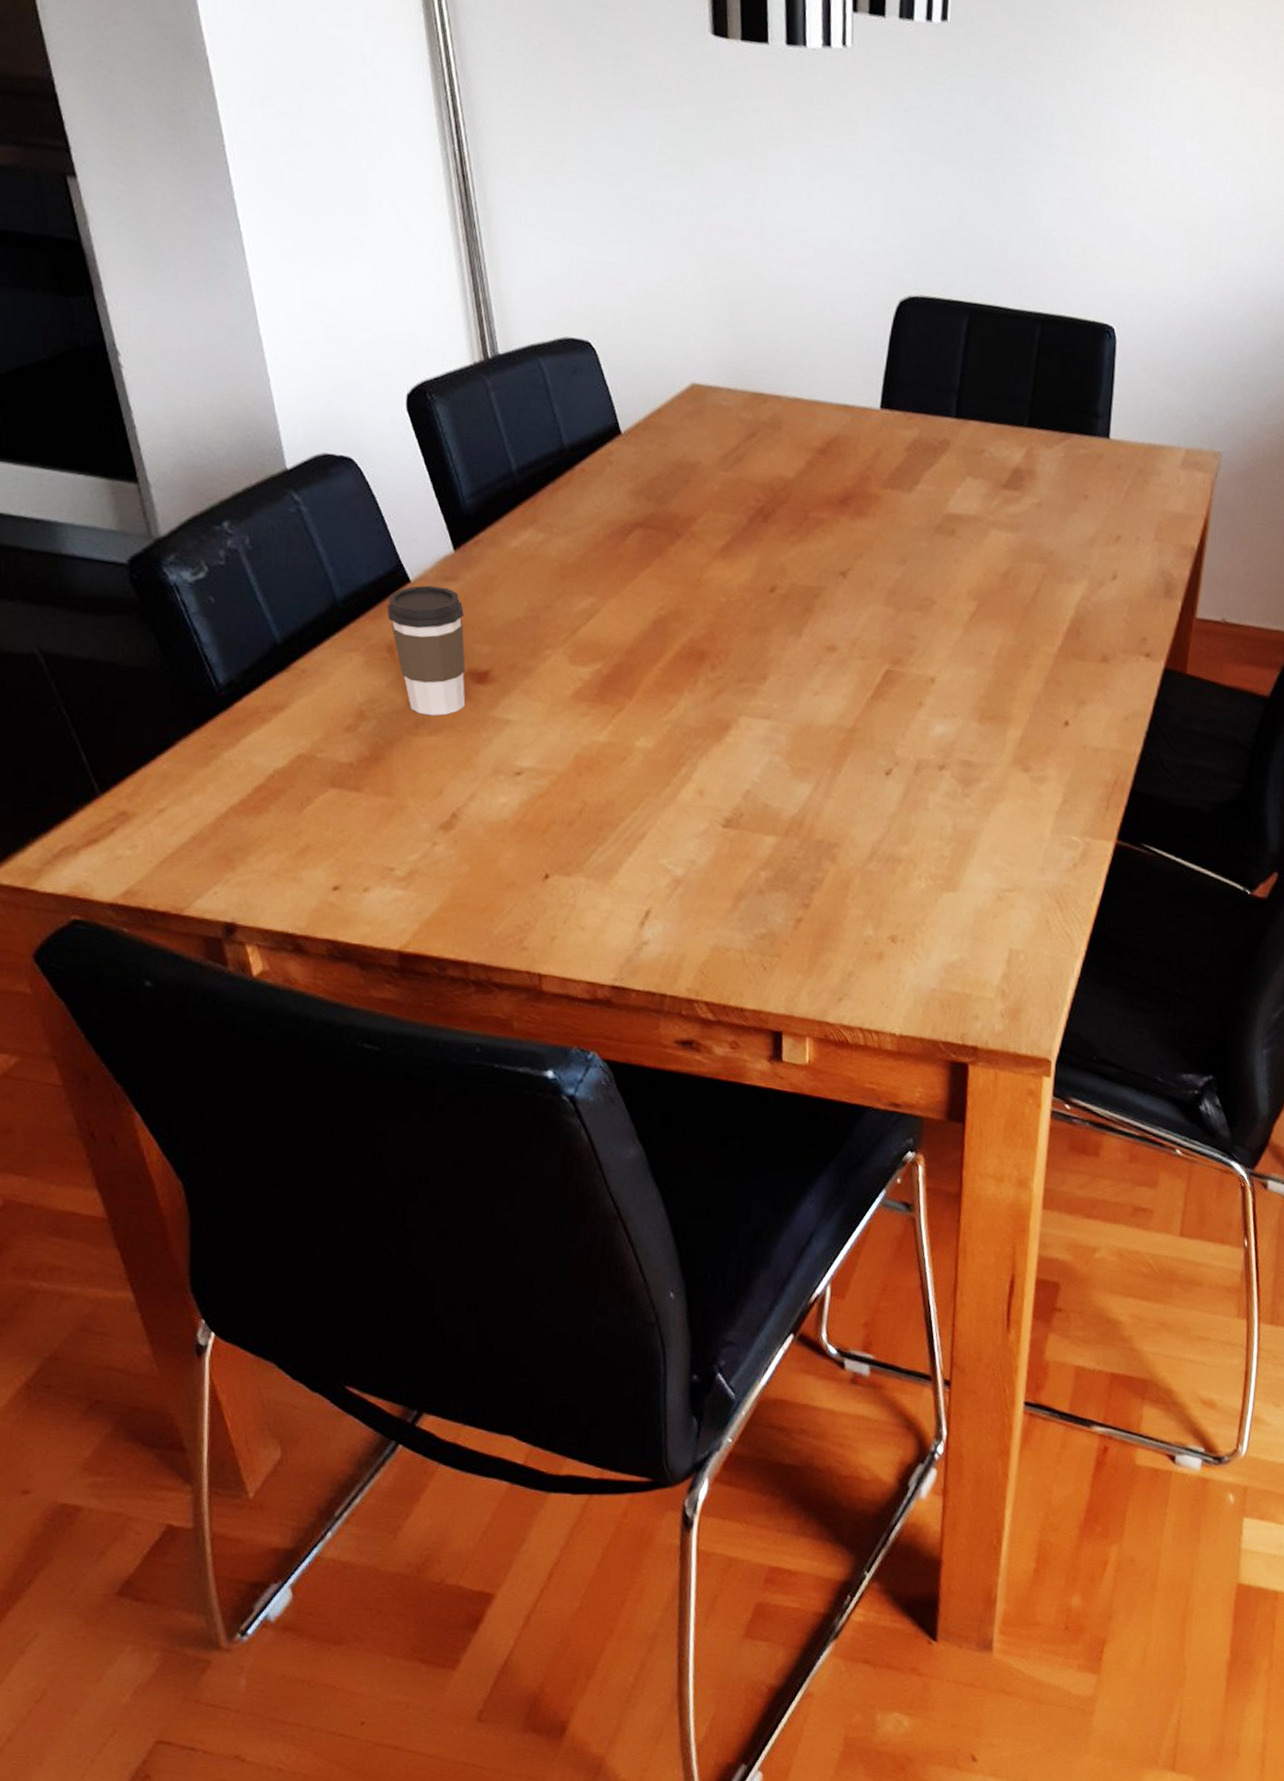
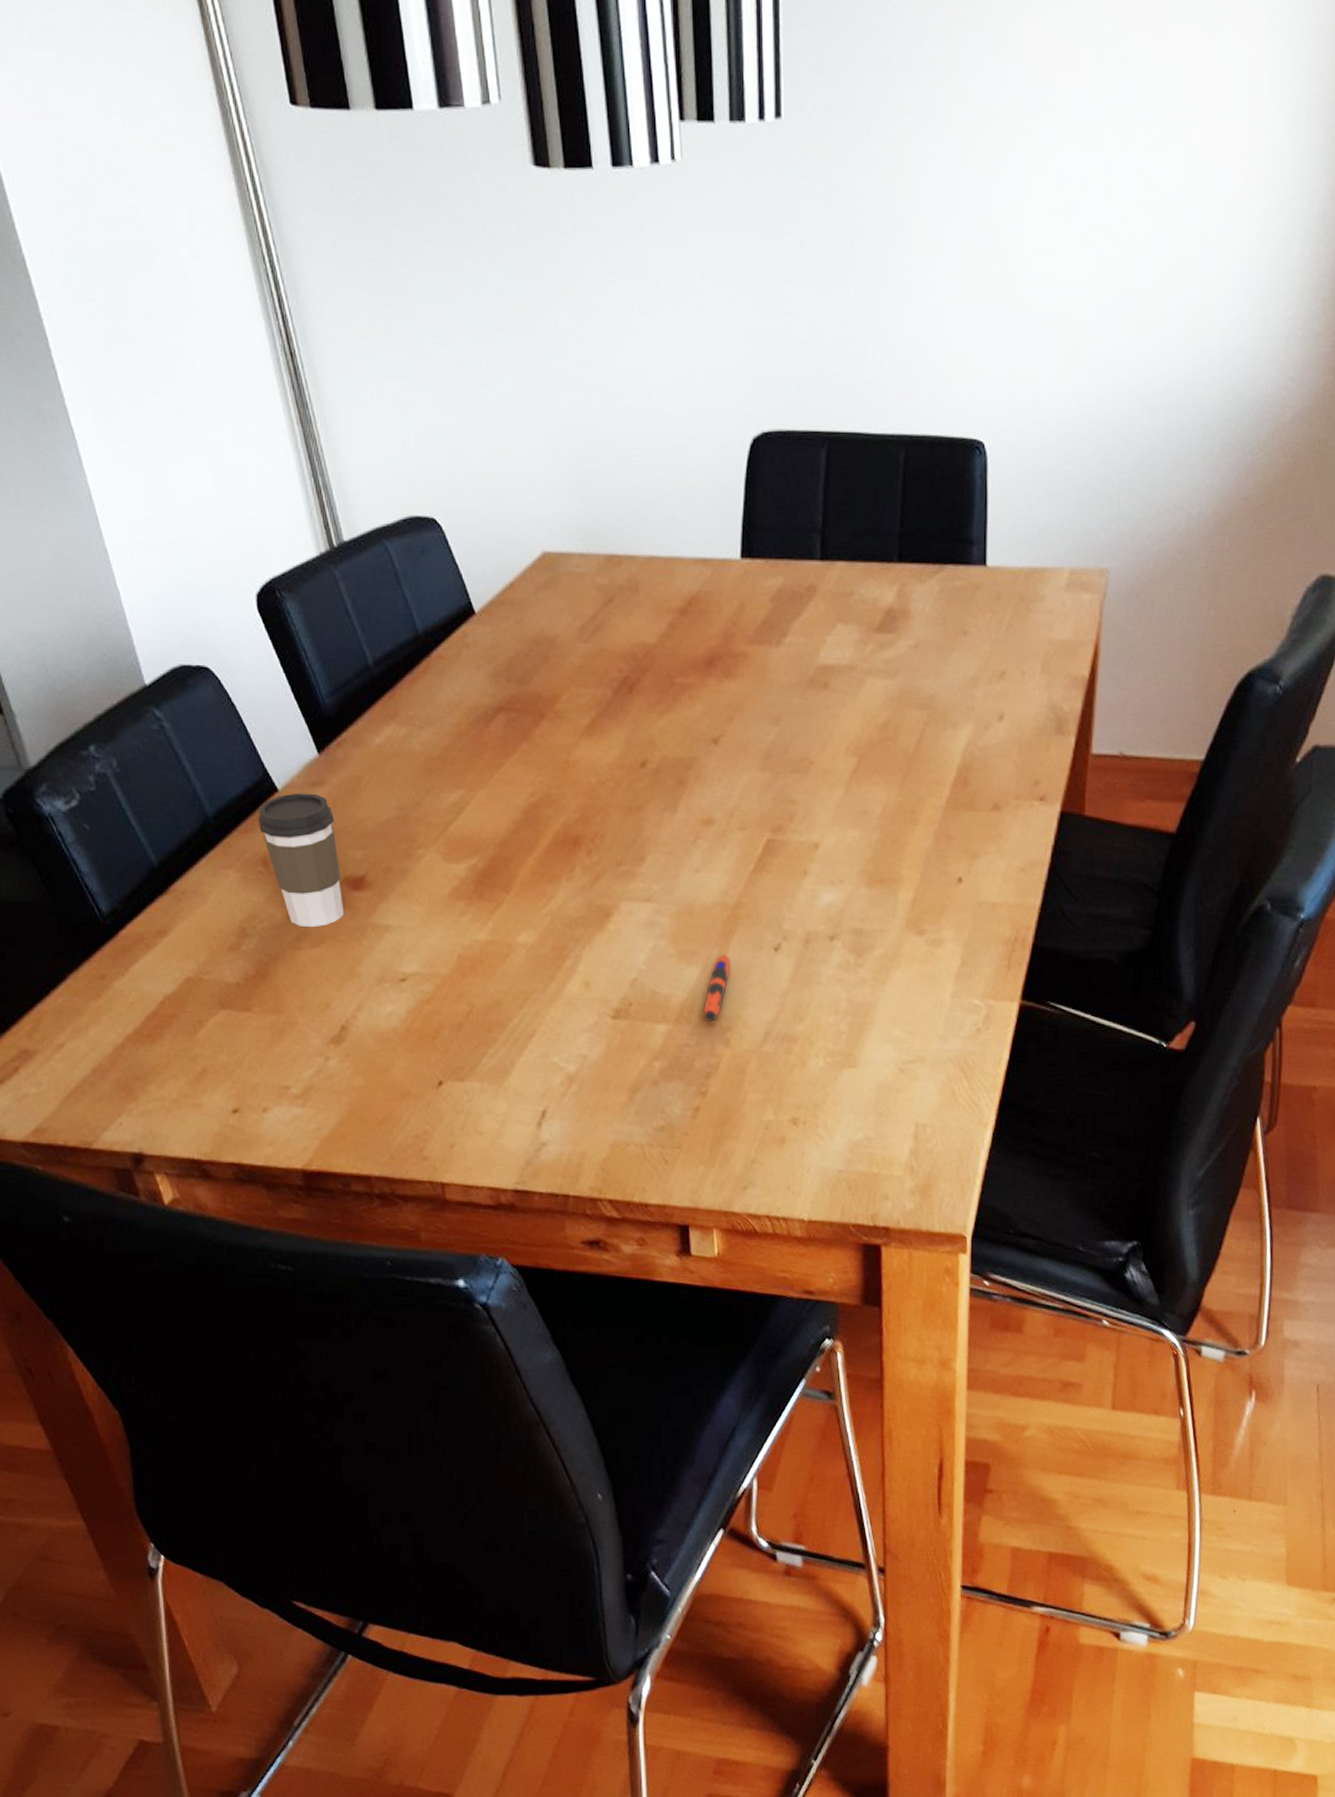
pen: none [813,773,843,837] -> present [704,953,731,1021]

